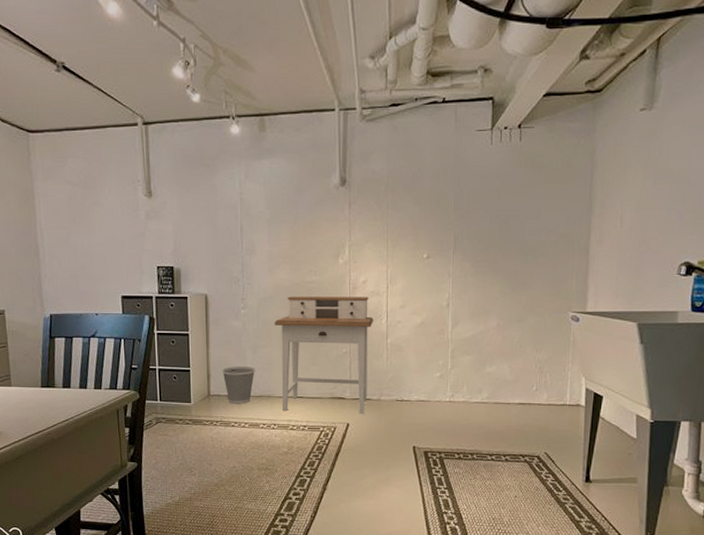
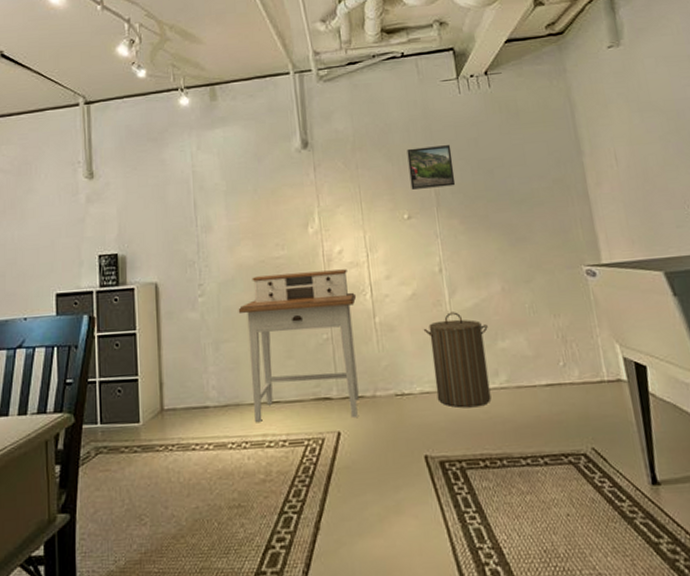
wastebasket: present [222,365,255,404] -> none [178,367,218,419]
laundry hamper: none [426,340,480,415] -> present [423,312,491,408]
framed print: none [433,194,475,232] -> present [407,145,456,190]

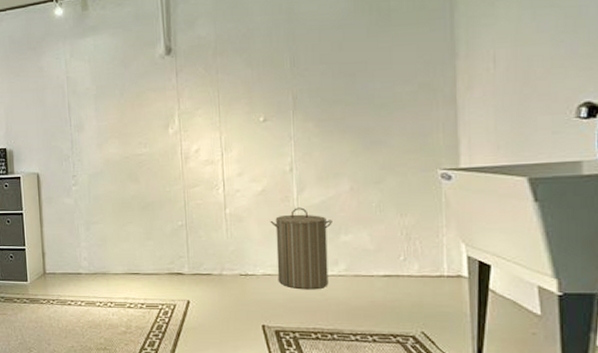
desk: present [238,269,359,423] -> none [105,166,210,291]
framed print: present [407,145,456,190] -> none [267,49,315,94]

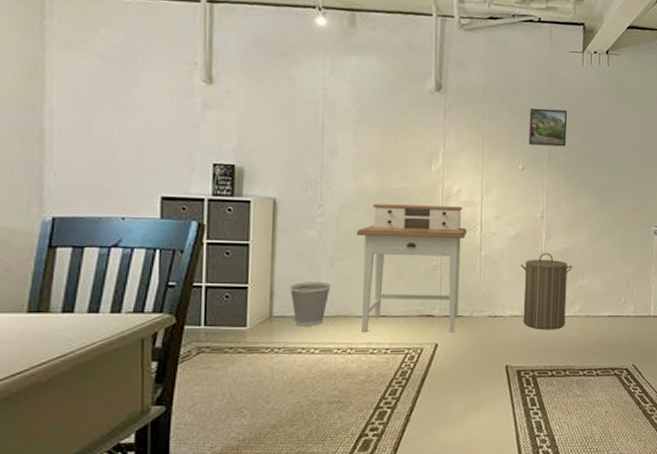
wastebasket: none [56,242,89,282] -> present [289,281,331,326]
desk: none [105,166,210,291] -> present [356,204,468,334]
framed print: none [267,49,315,94] -> present [528,108,568,147]

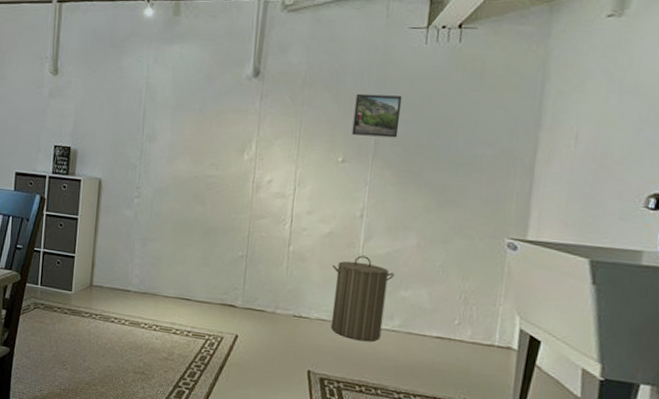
wastebasket: present [289,281,331,326] -> none [107,257,143,299]
desk: present [356,204,468,334] -> none [167,189,277,327]

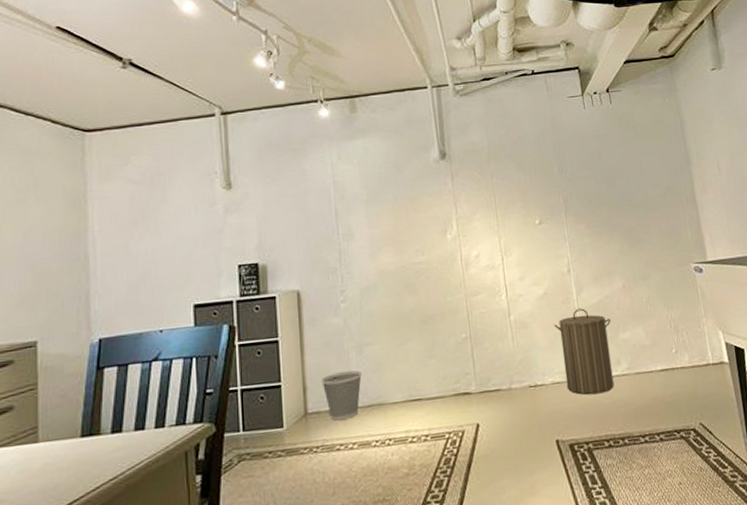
wastebasket: none [107,257,143,299] -> present [321,370,362,421]
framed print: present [351,93,403,138] -> none [537,156,582,197]

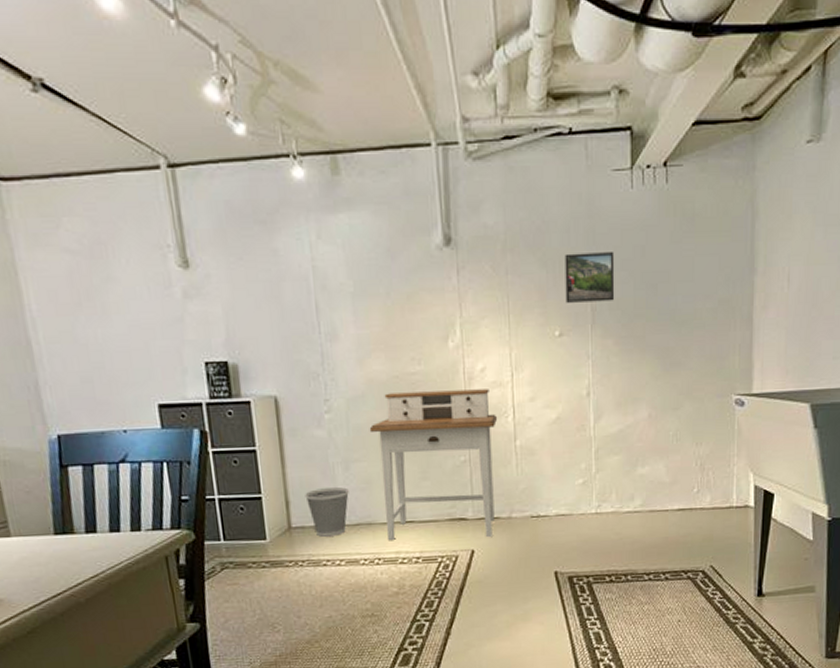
desk: none [380,272,496,421] -> present [369,389,498,541]
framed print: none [537,156,582,197] -> present [565,252,615,303]
laundry hamper: present [554,308,614,395] -> none [564,437,629,530]

